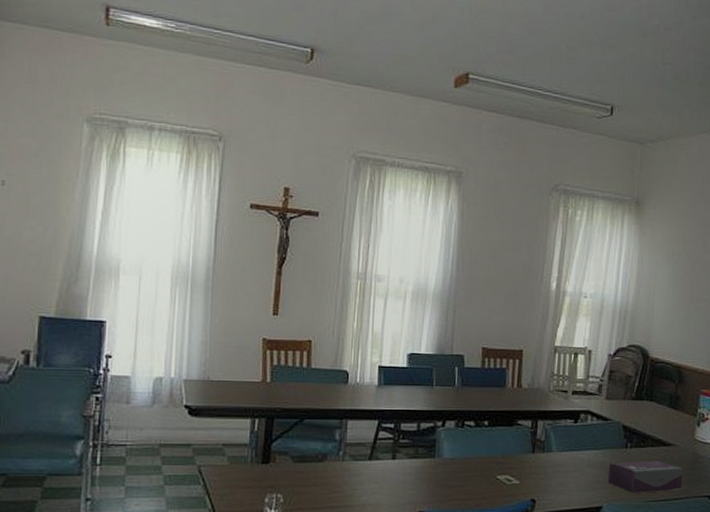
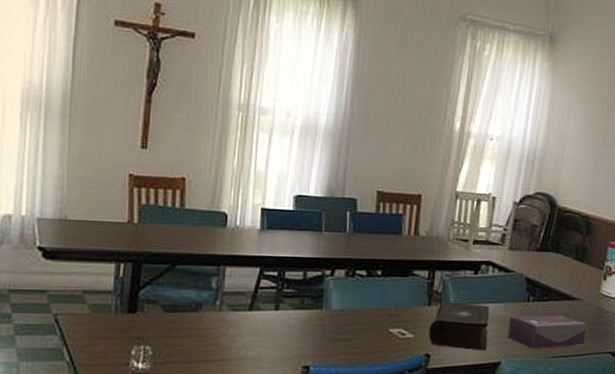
book: none [533,449,590,495] -> present [428,301,490,350]

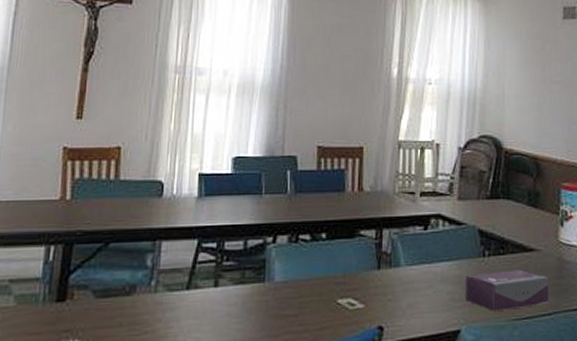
book: present [428,301,490,350] -> none [380,263,444,318]

